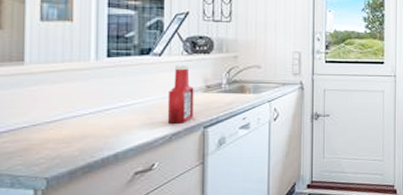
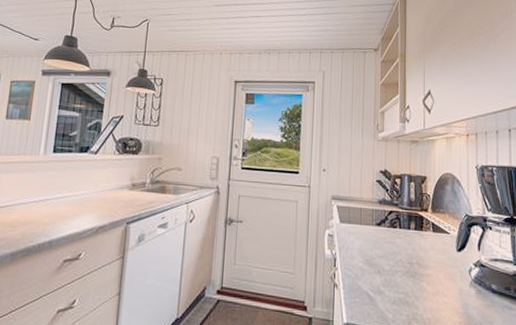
ketchup bottle: present [167,64,194,124] -> none [96,162,121,218]

